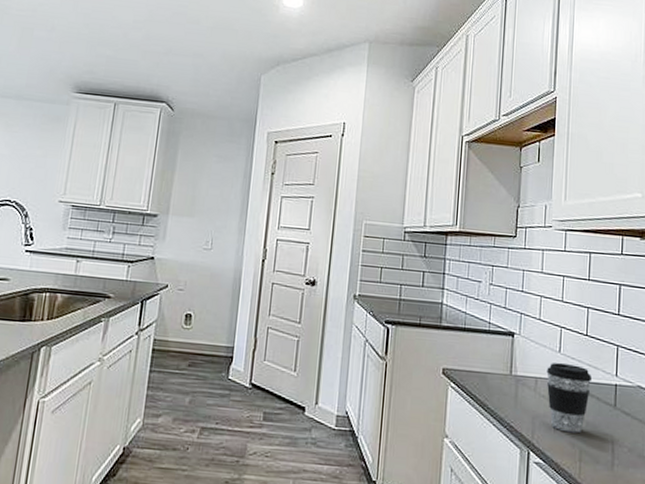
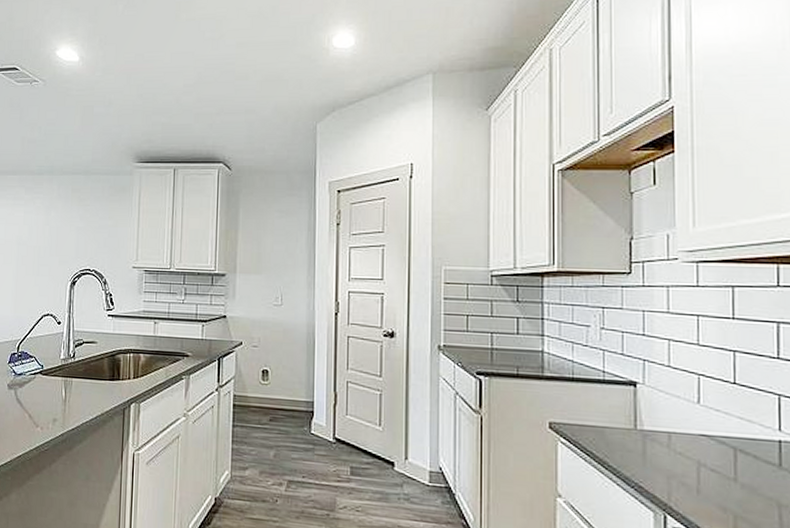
coffee cup: present [546,363,591,433] -> none [682,415,744,497]

